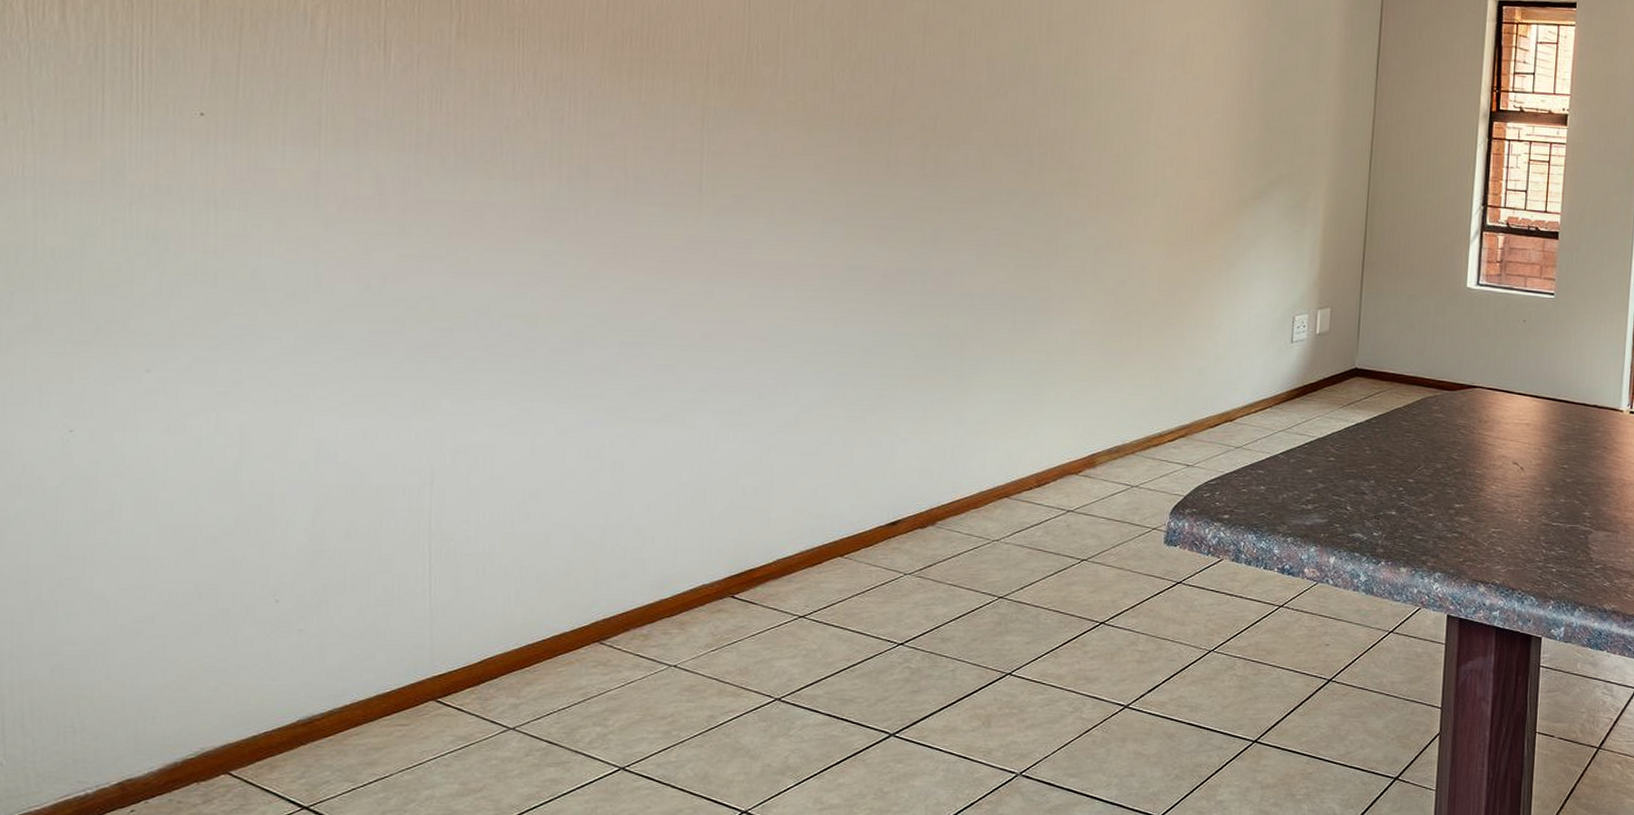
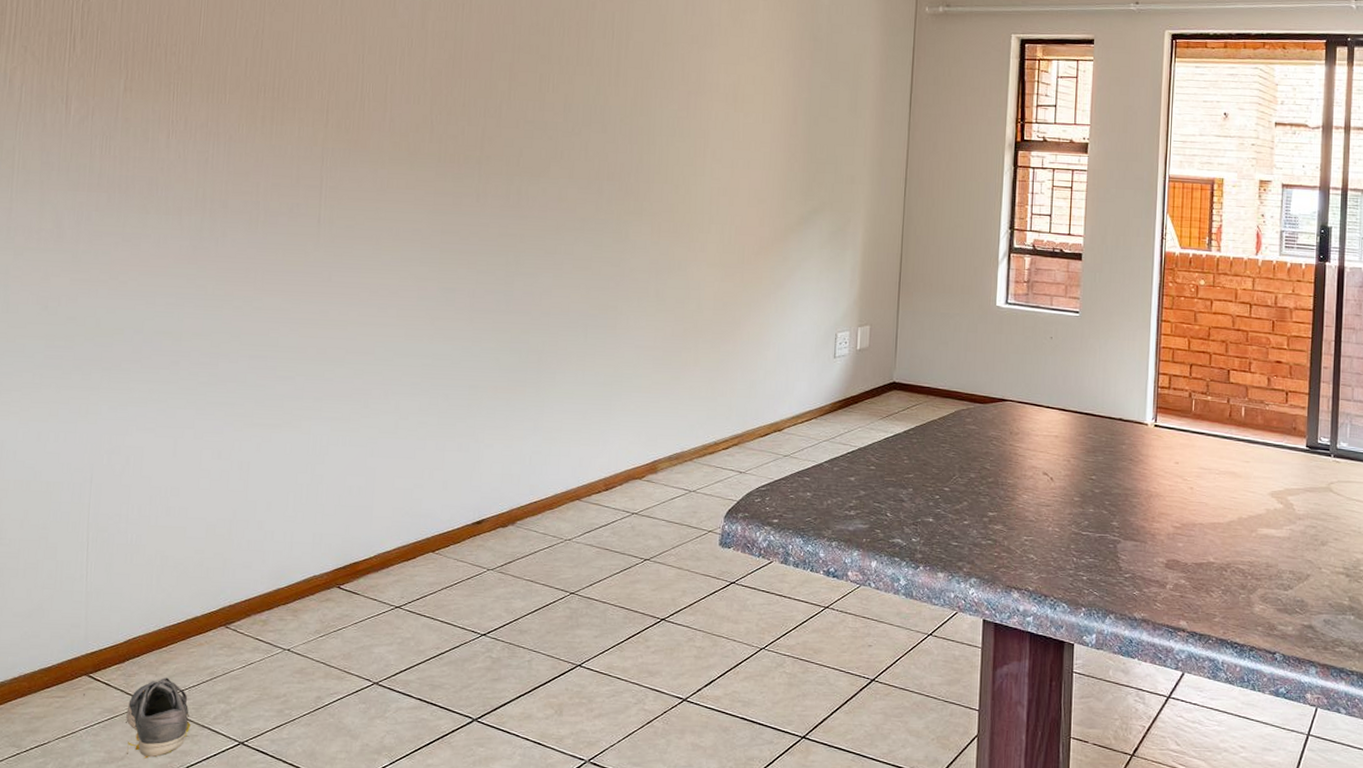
shoe: none [431,700,562,789] -> present [83,677,191,759]

